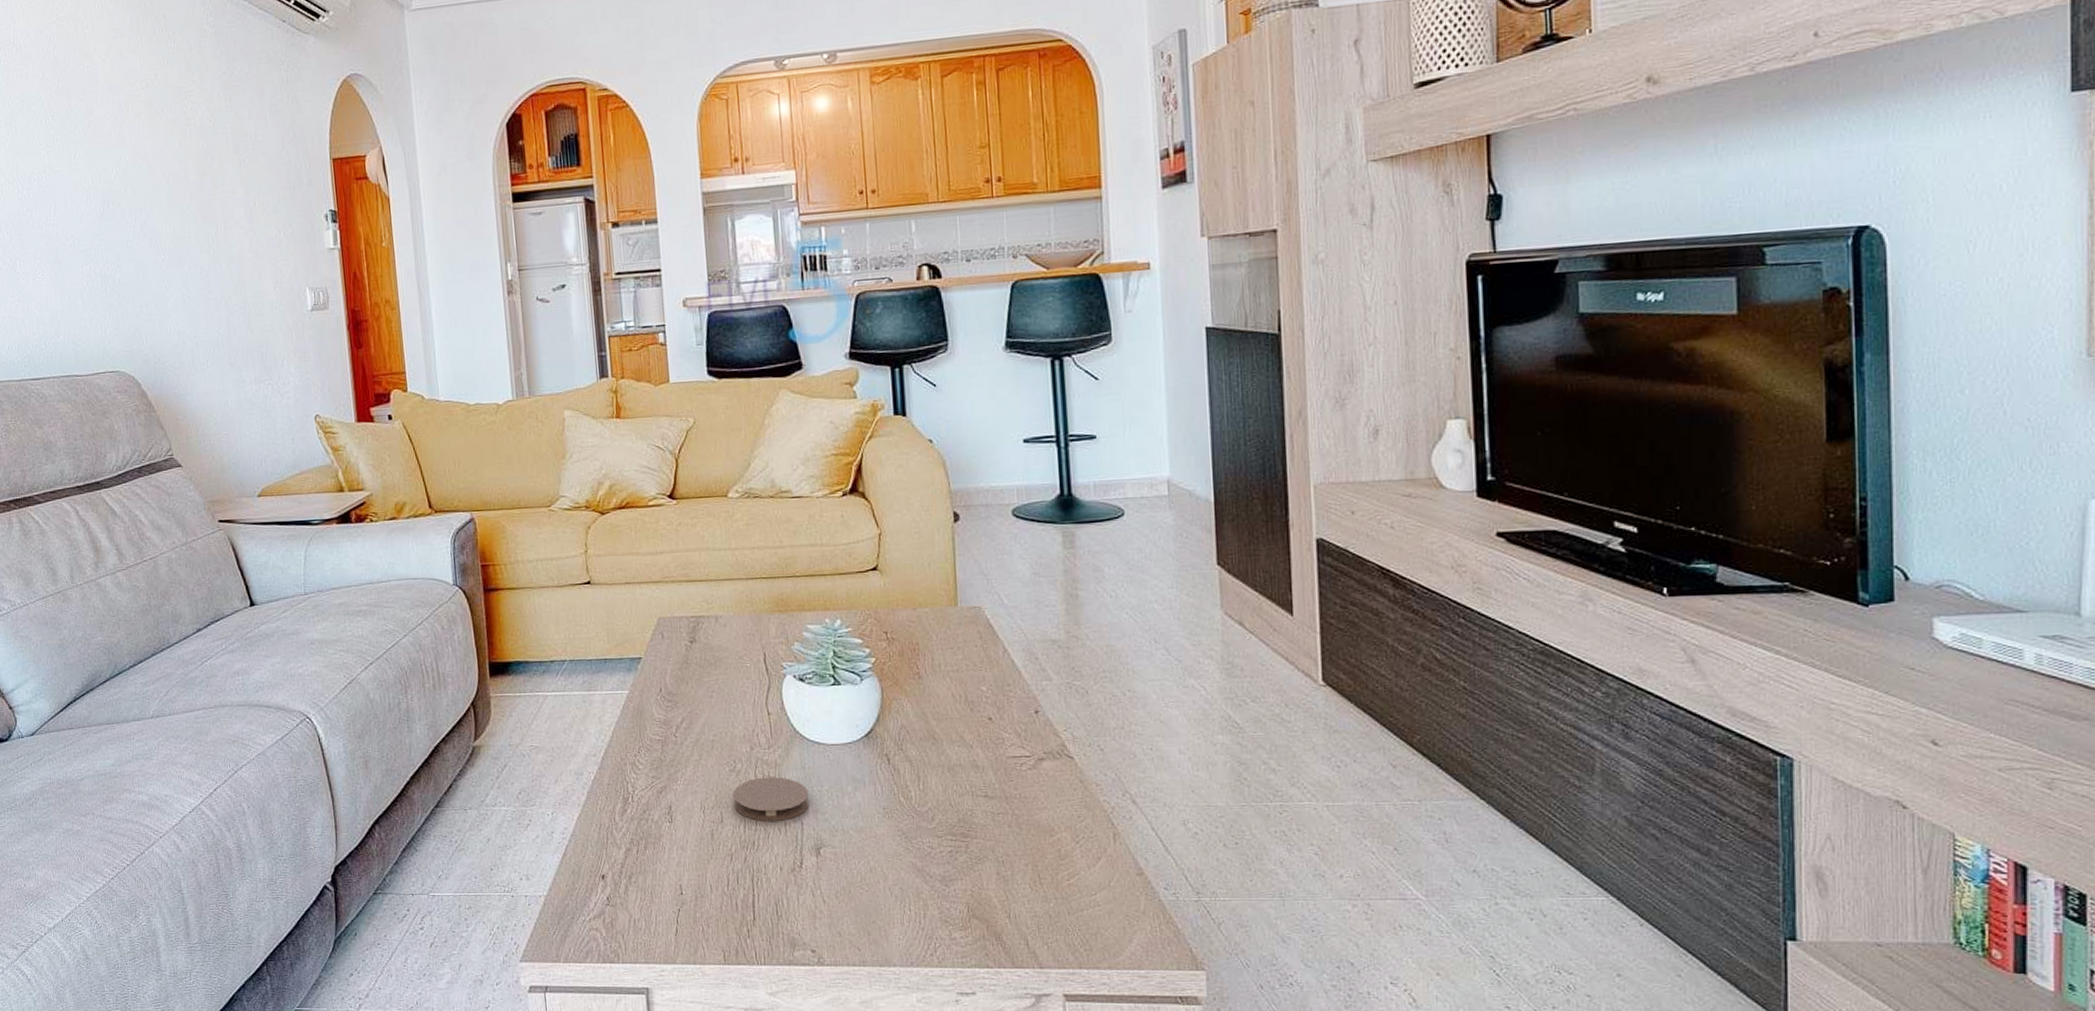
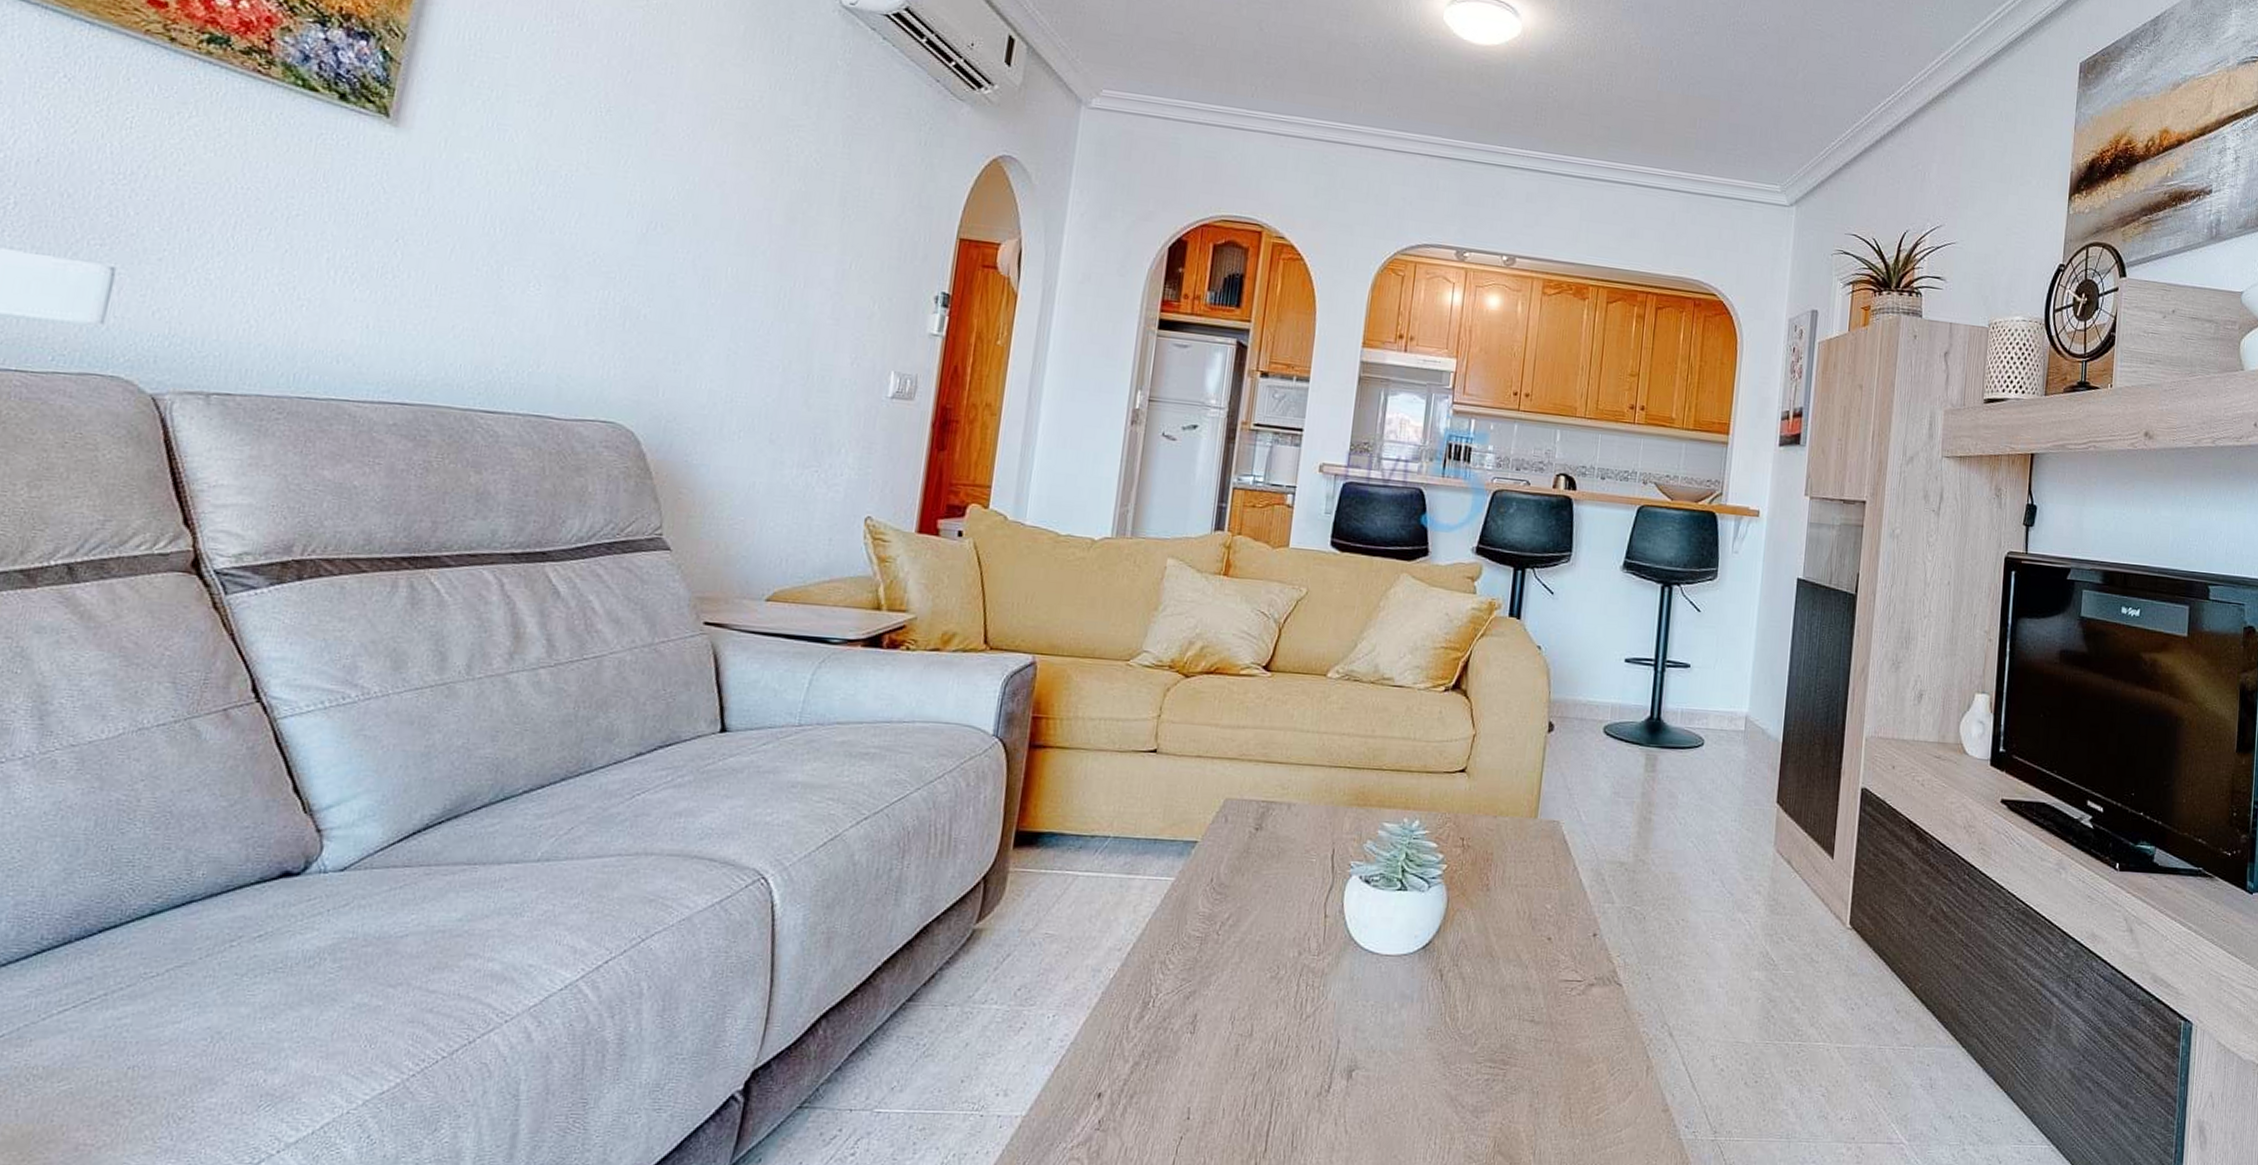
coaster: present [732,777,810,821] -> none [1267,986,1352,1038]

